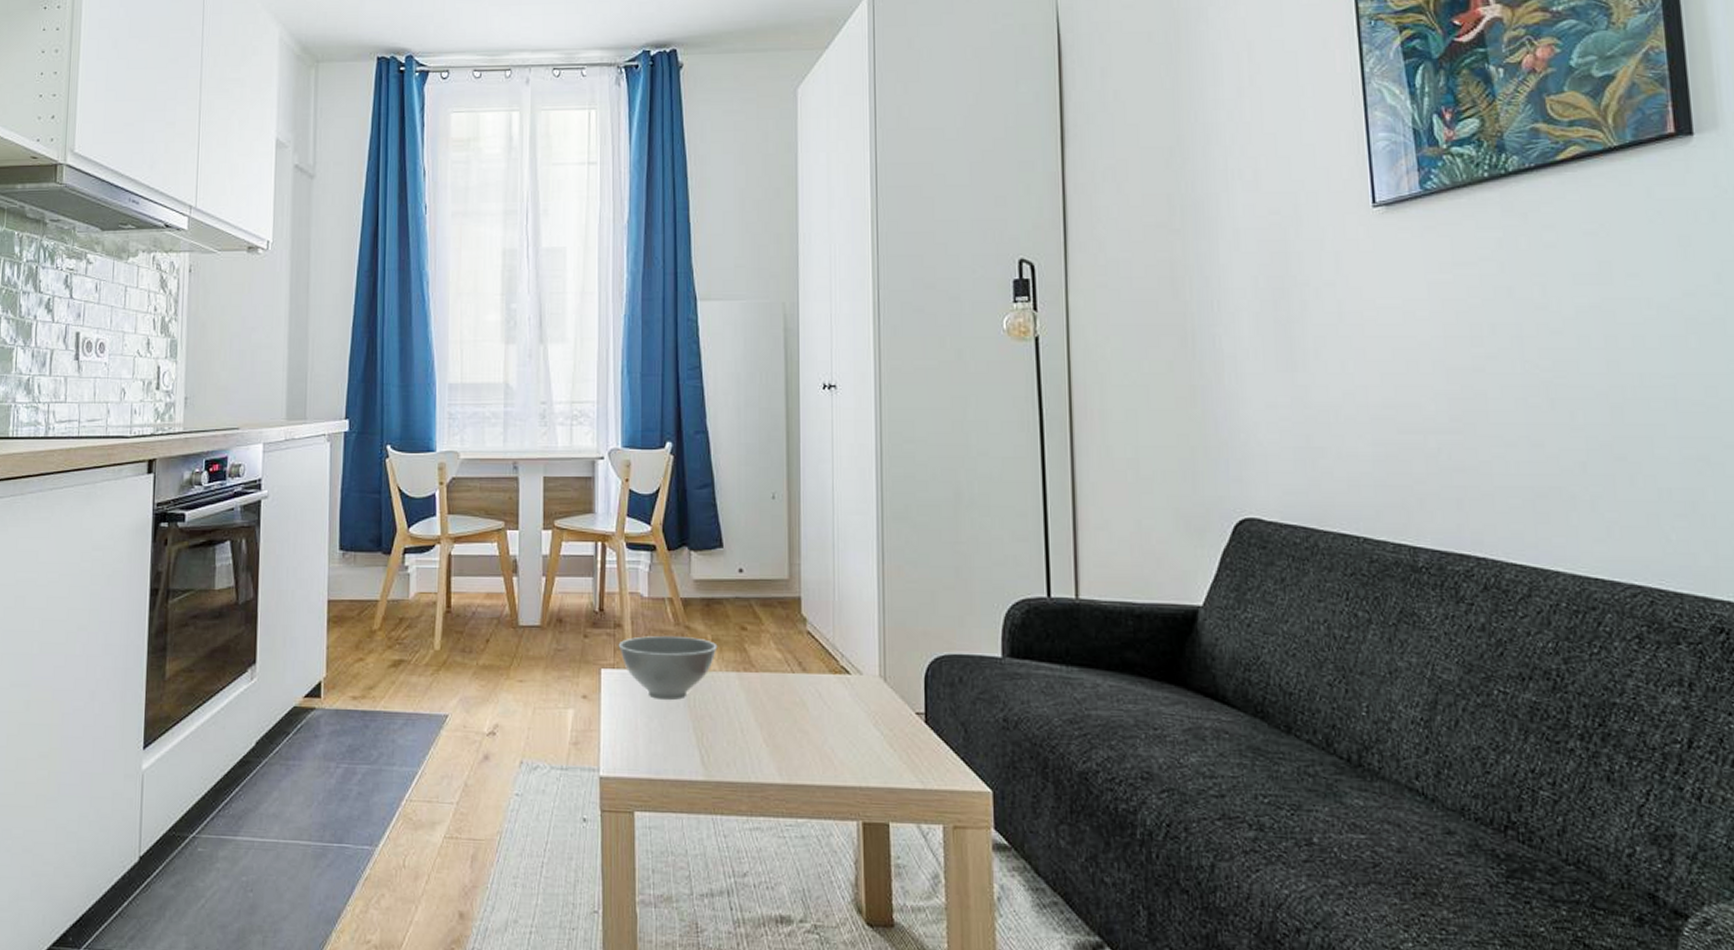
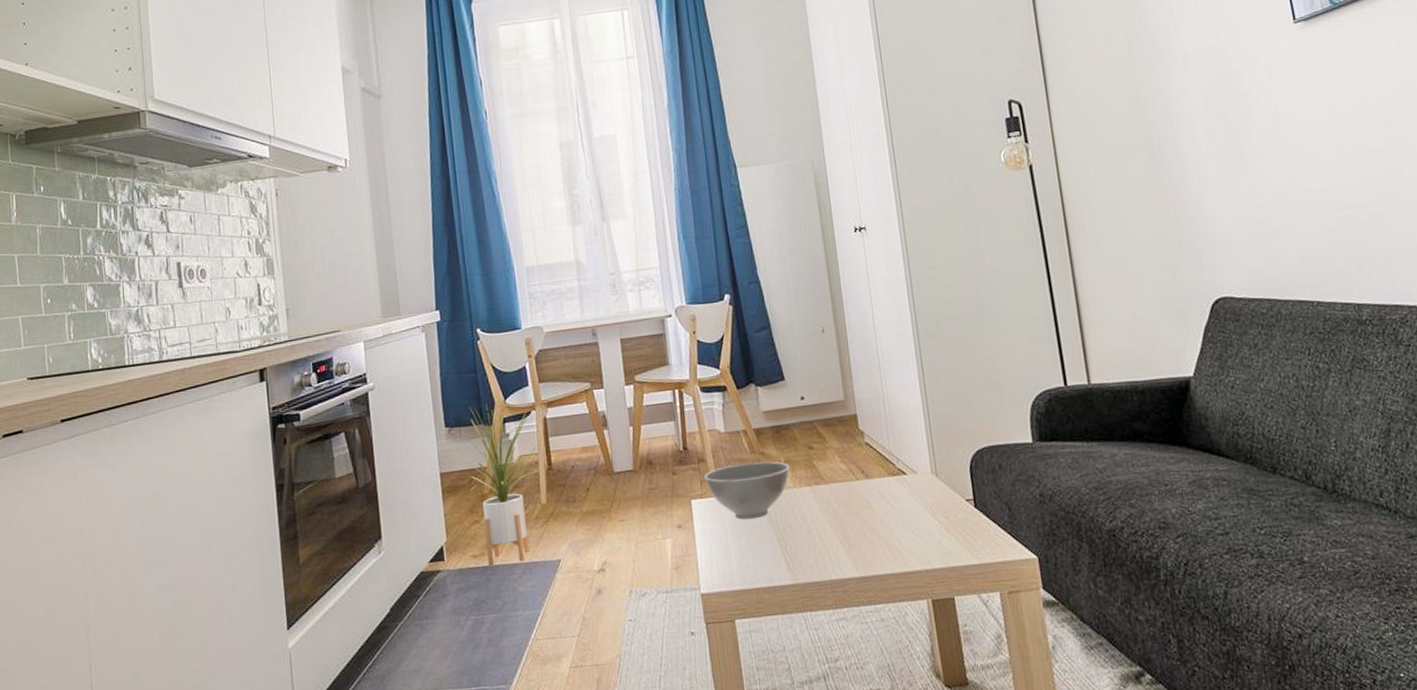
house plant: none [341,530,440,712] -> present [449,404,542,567]

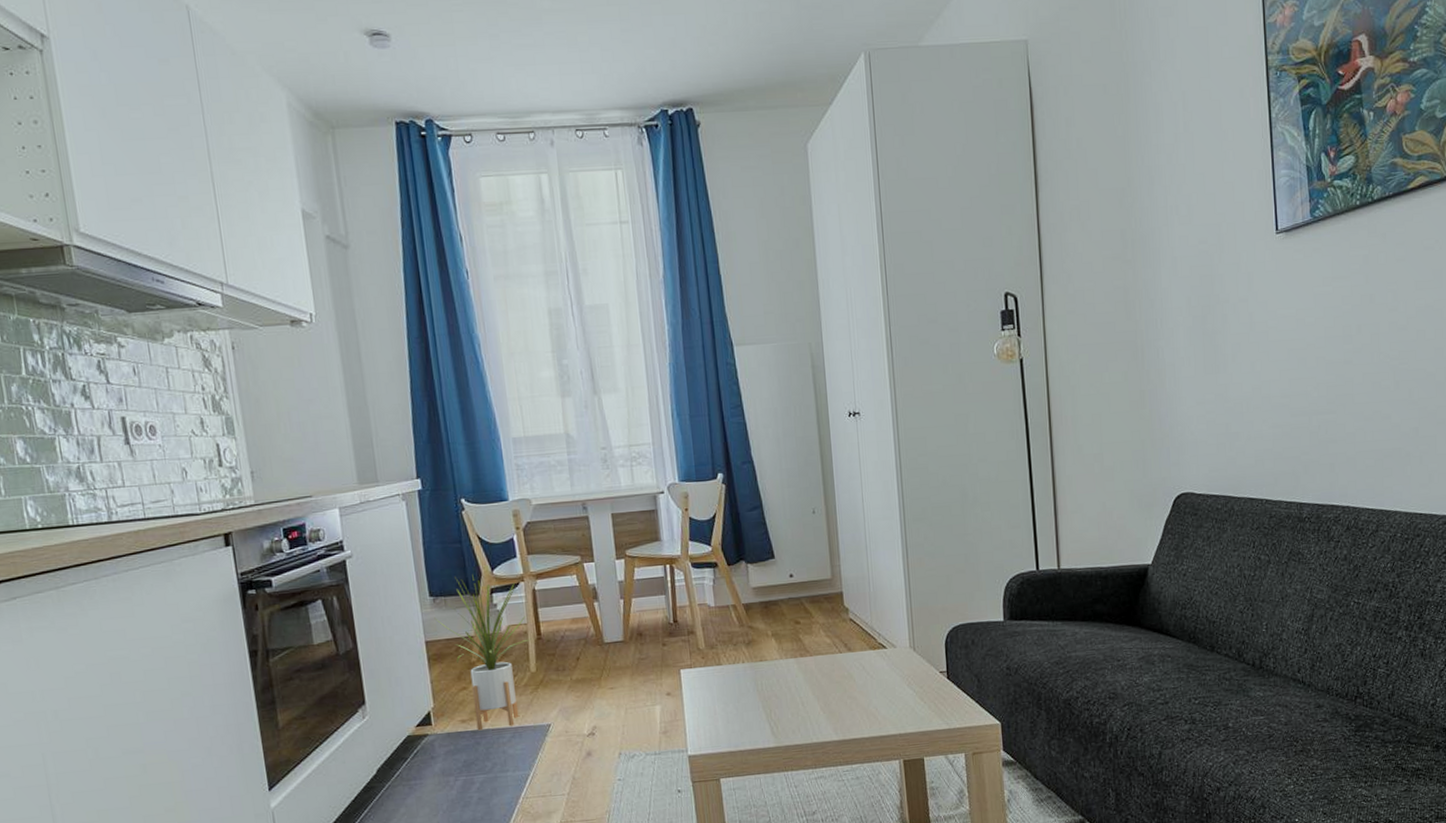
bowl: present [703,461,791,520] -> none [693,634,777,689]

